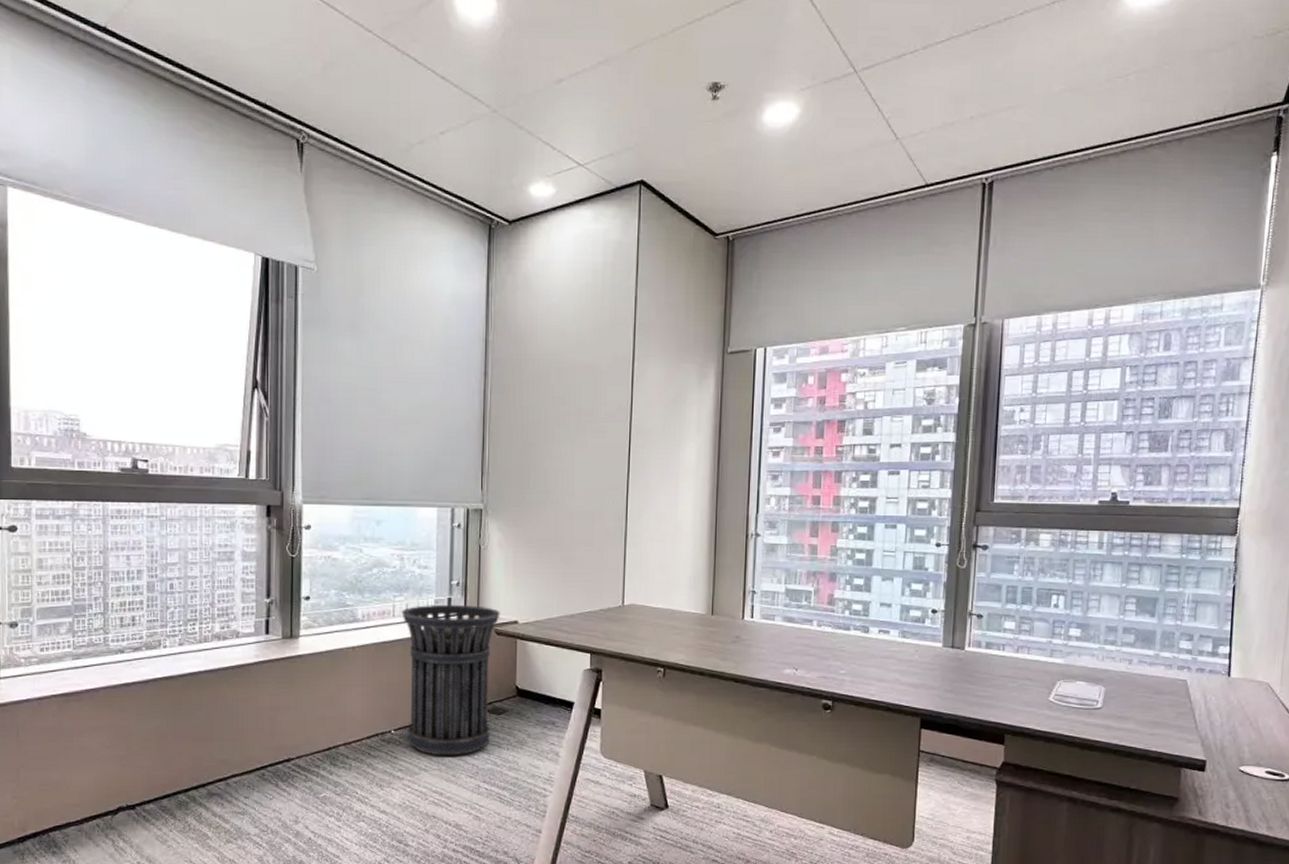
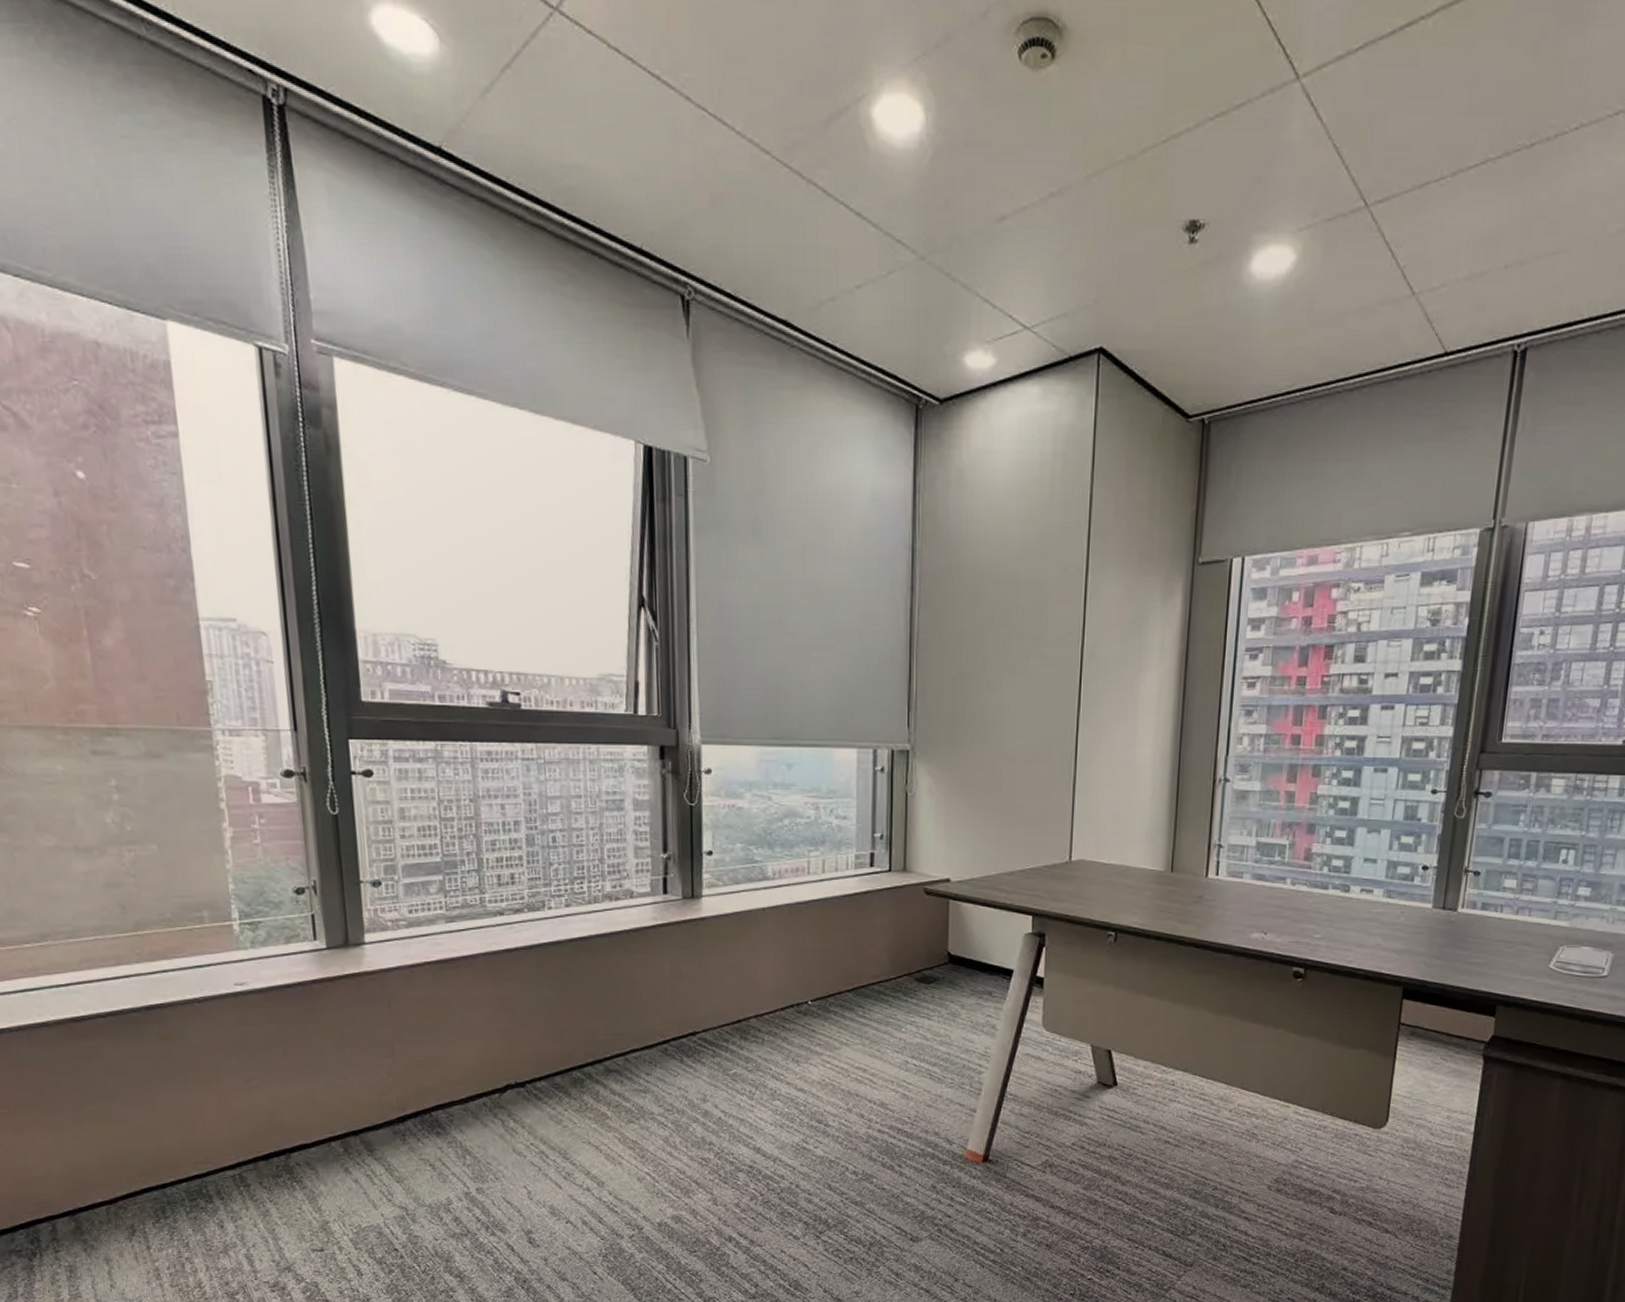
trash can: present [402,605,500,756] -> none [818,861,930,1029]

